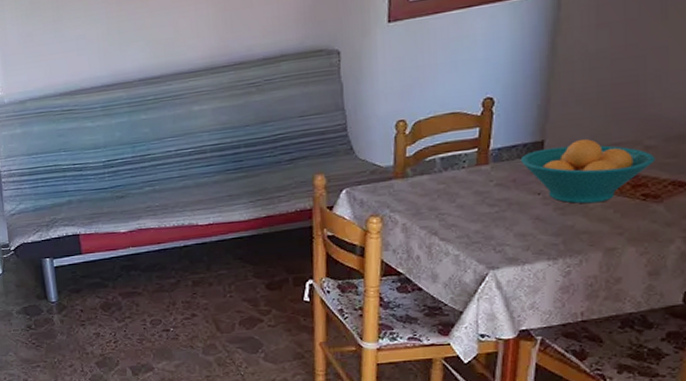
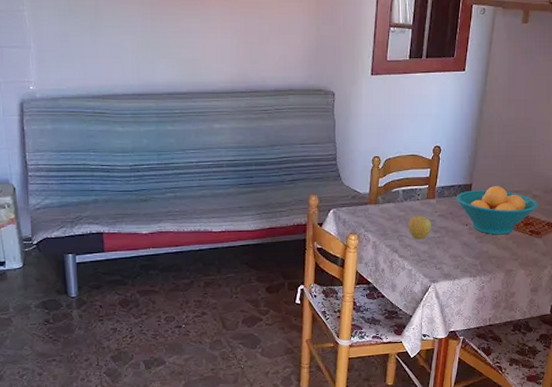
apple: none [450,187,486,217] -> present [408,215,432,239]

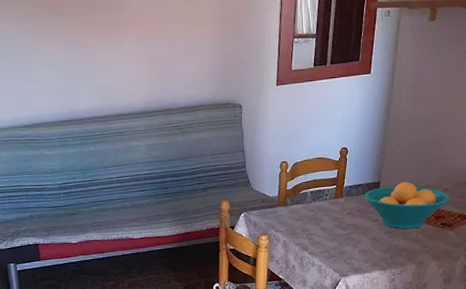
apple: present [408,215,432,239] -> none [317,214,341,237]

